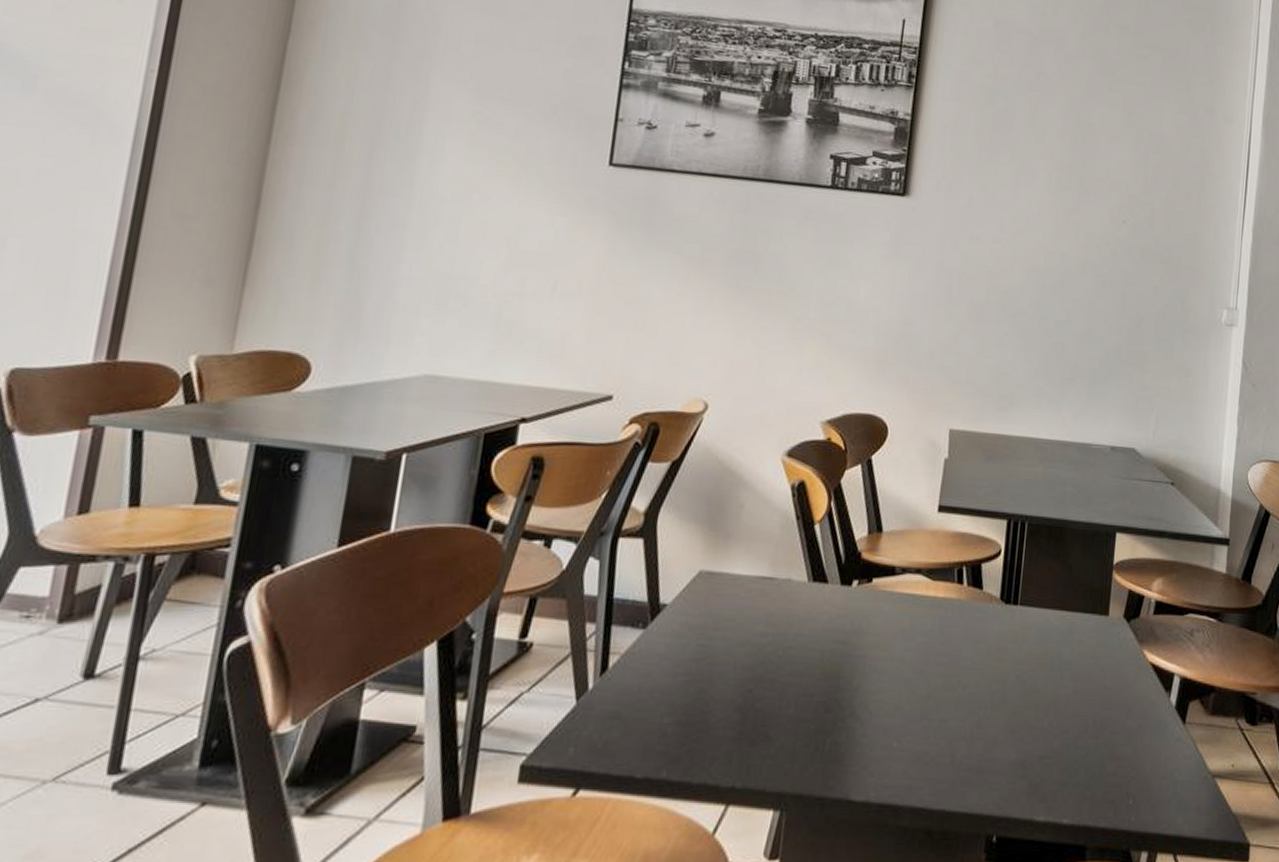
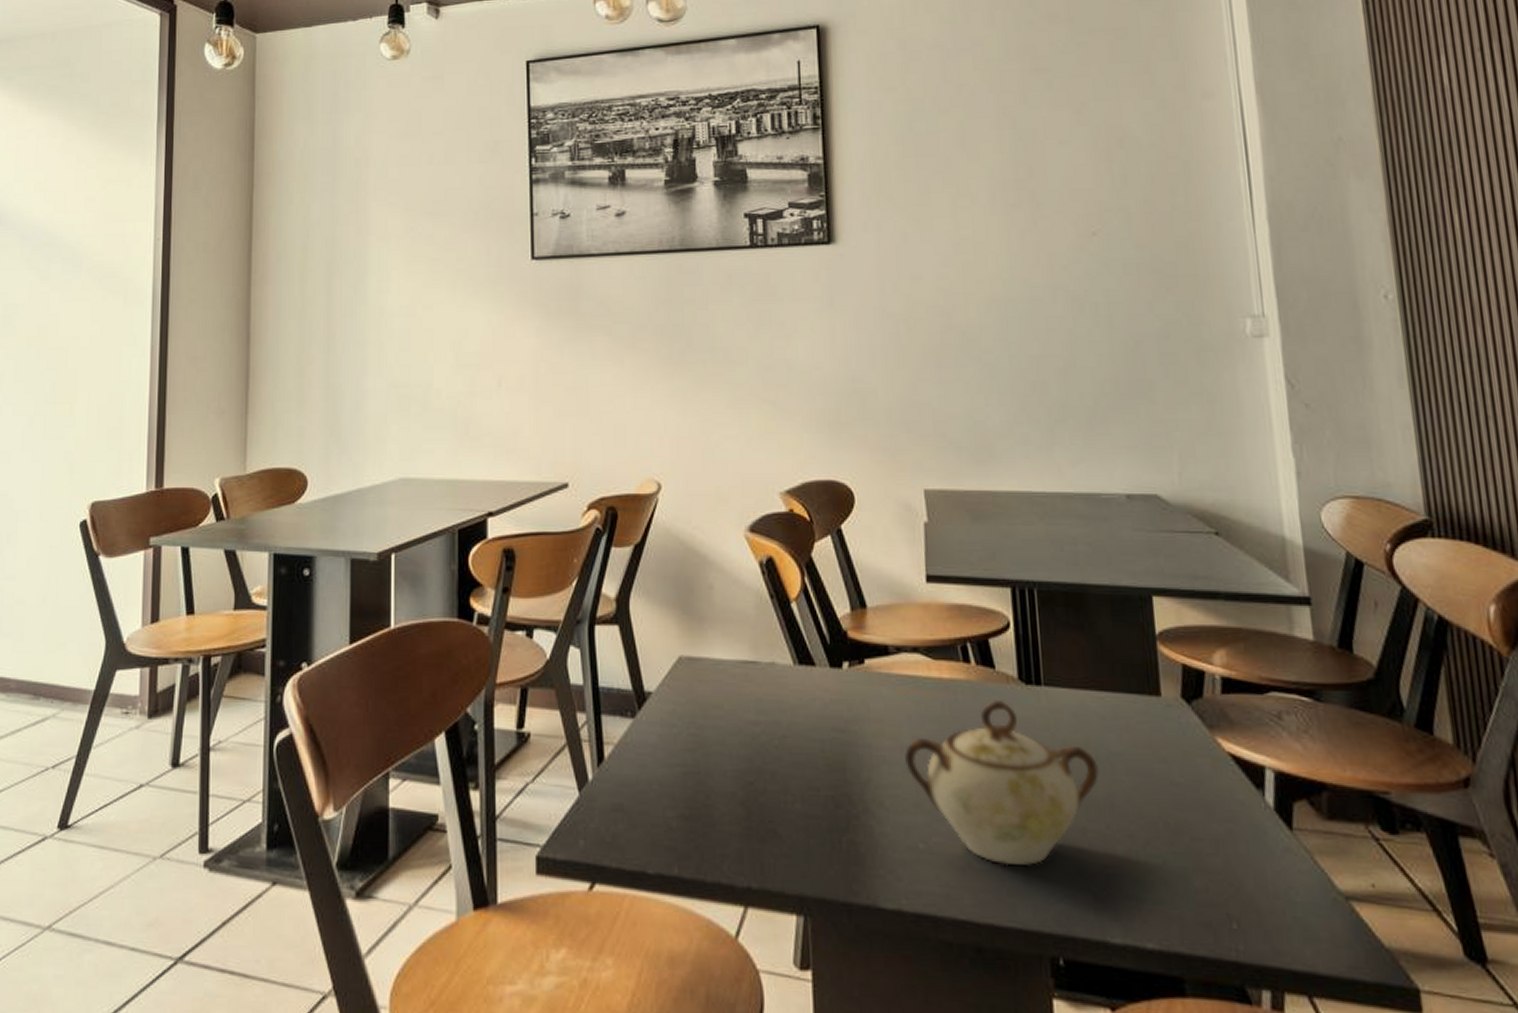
sugar bowl: none [893,616,1051,760] -> present [905,699,1099,866]

